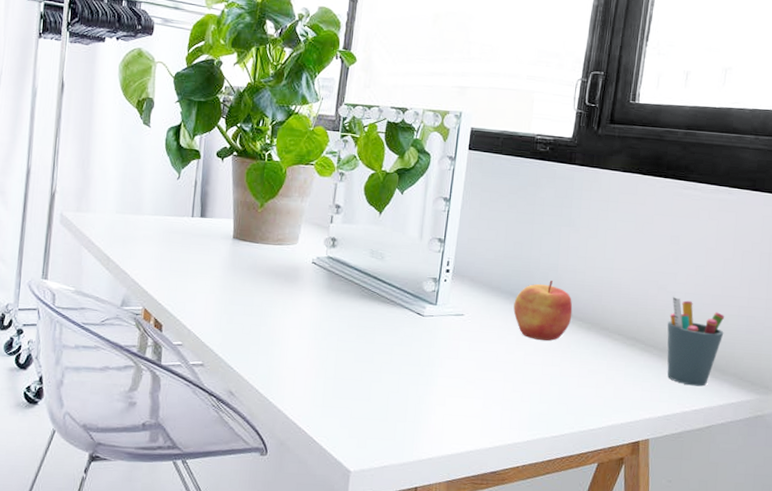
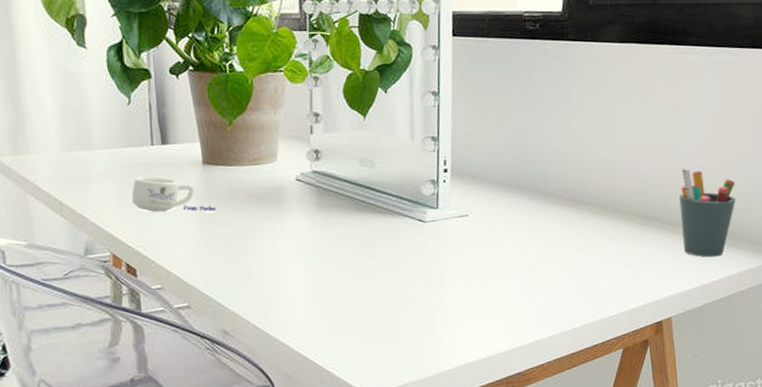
mug: none [168,243,239,282] -> present [132,177,216,213]
apple: present [513,281,573,341] -> none [520,167,582,232]

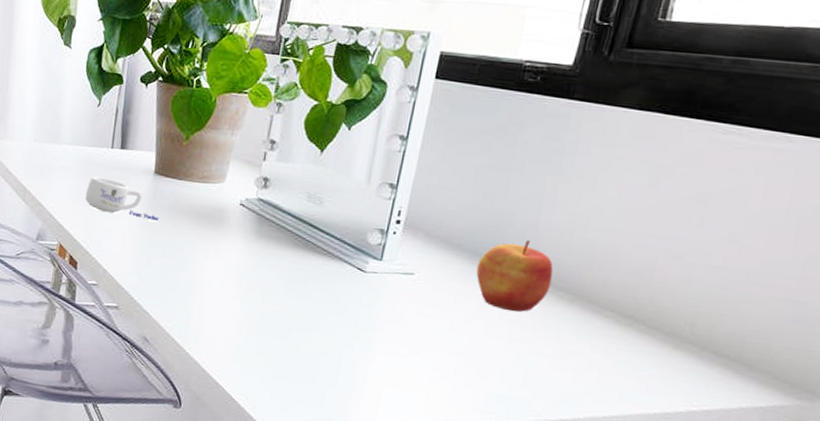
apple: none [520,167,582,232] -> present [476,240,553,312]
pen holder: present [678,168,736,257] -> none [672,269,762,383]

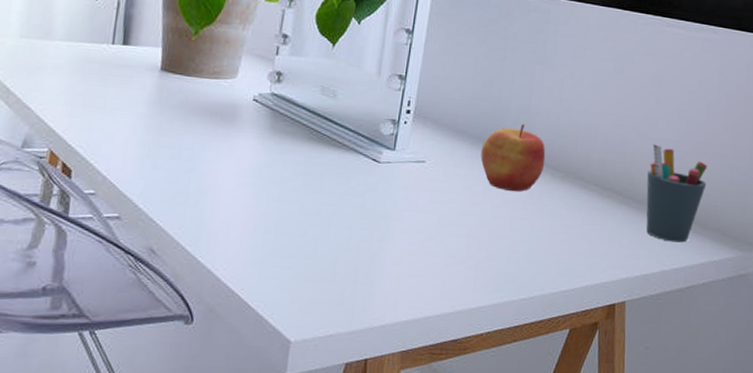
mug: present [85,176,159,221] -> none [82,74,166,121]
pen holder: none [672,269,762,383] -> present [646,143,707,243]

